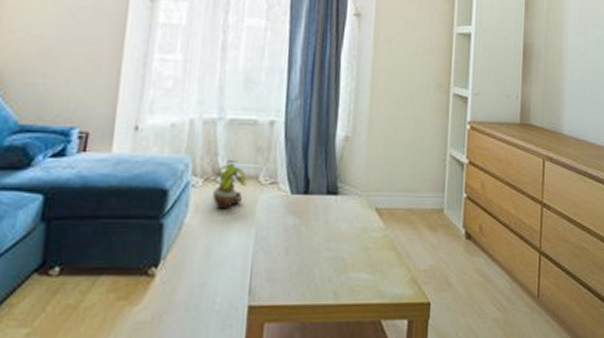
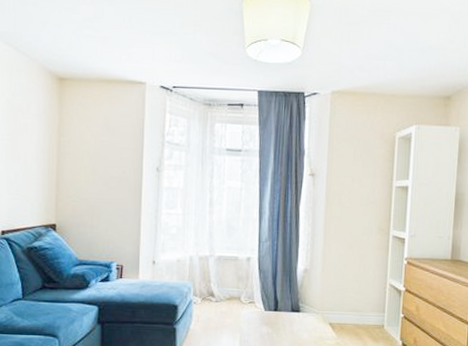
potted plant: present [213,159,247,209] -> none [208,285,232,320]

